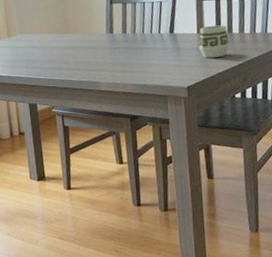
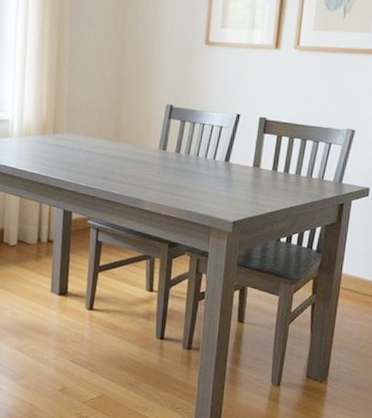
cup: present [199,25,230,58] -> none [252,161,284,196]

